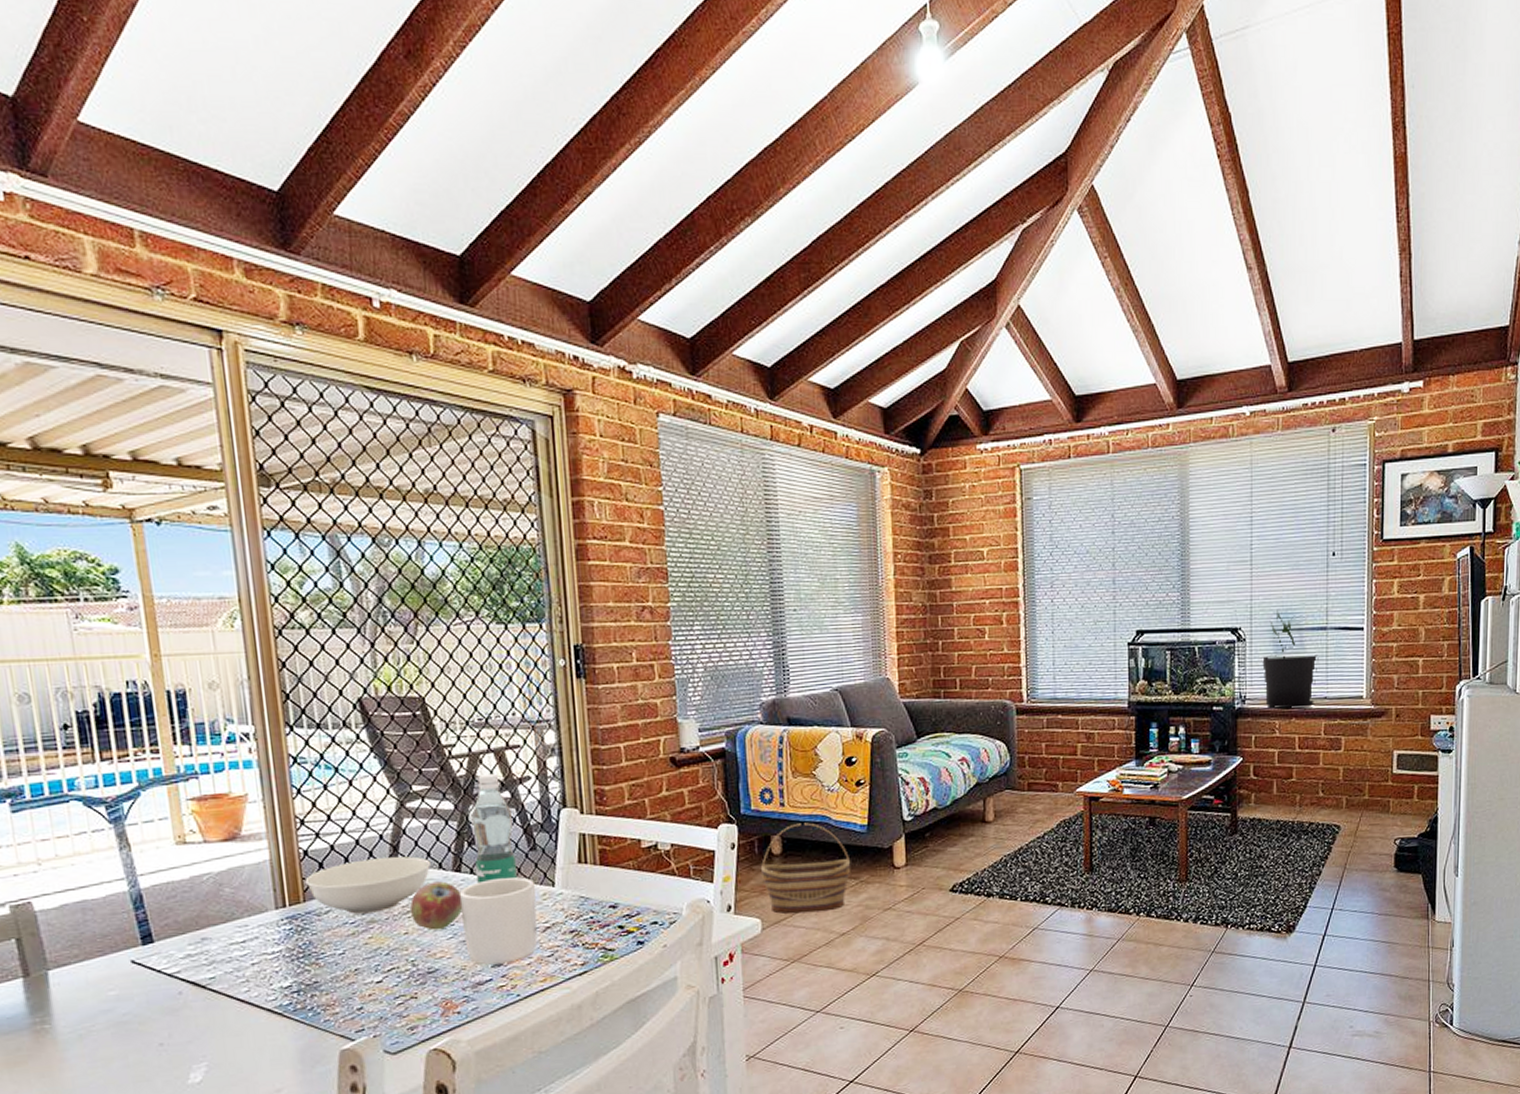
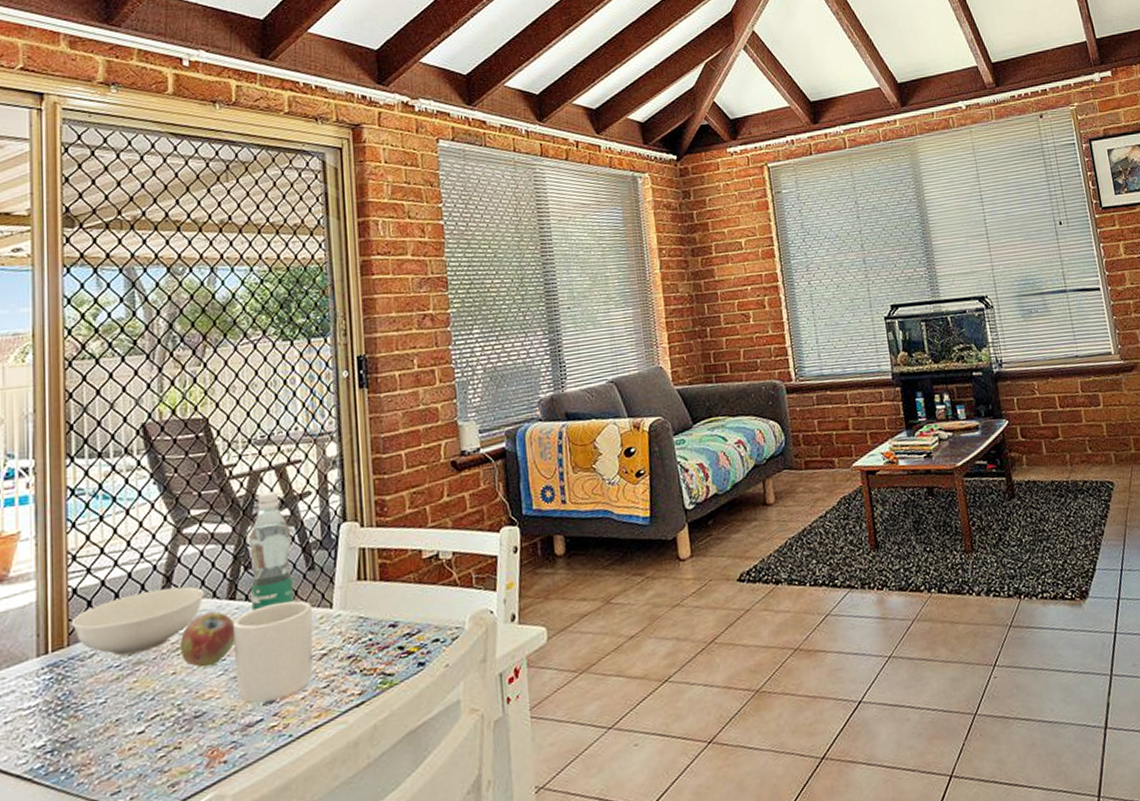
basket: present [761,822,851,914] -> none [545,519,636,620]
planter: present [1262,610,1319,709] -> none [1012,277,1067,371]

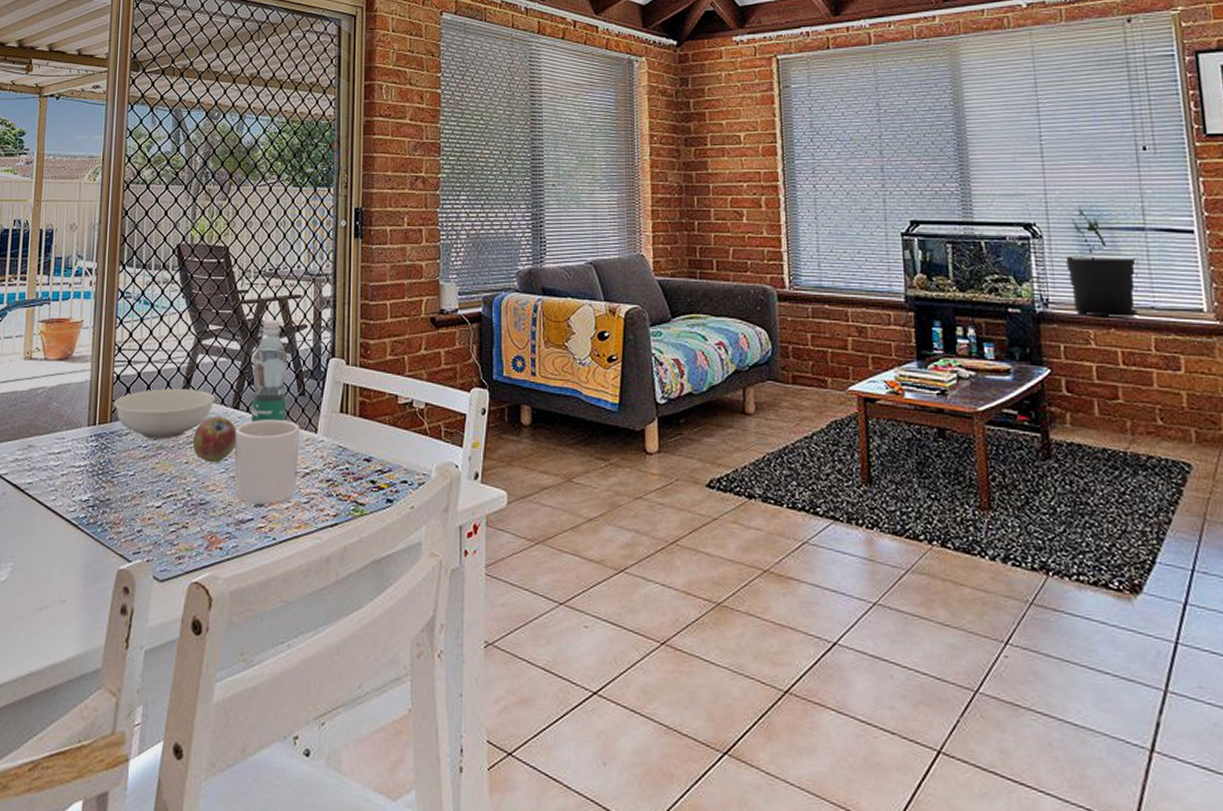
planter: none [1012,277,1067,371] -> present [1066,206,1139,318]

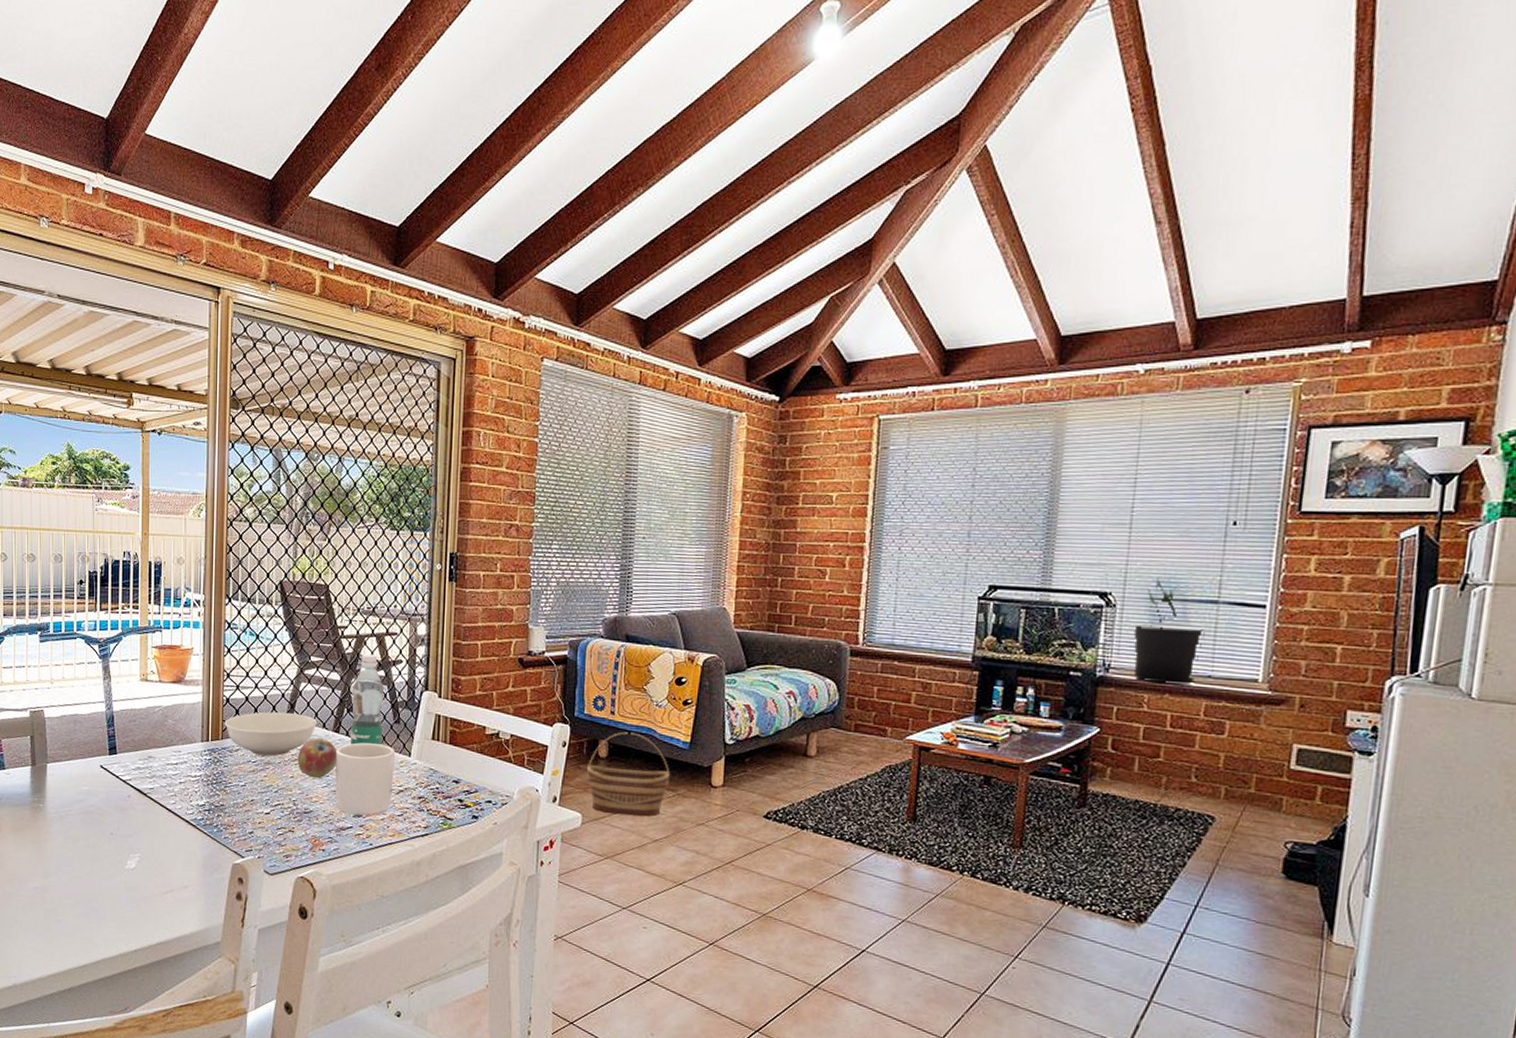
basket: none [510,394,601,491] -> present [587,732,671,817]

